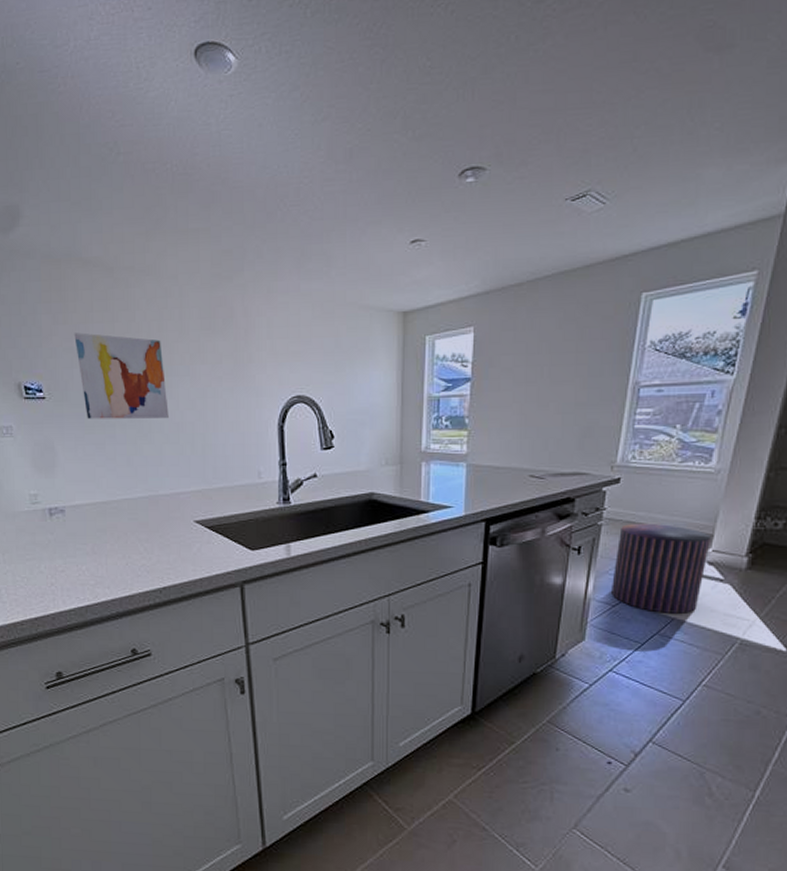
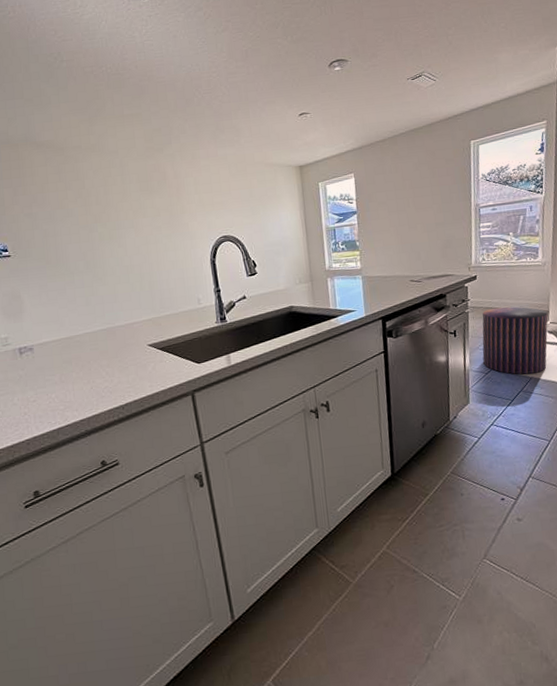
wall art: present [74,332,169,419] -> none [33,200,119,270]

